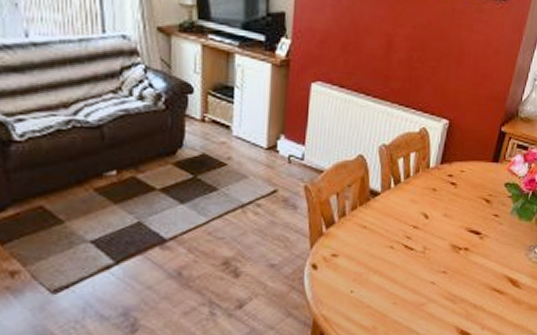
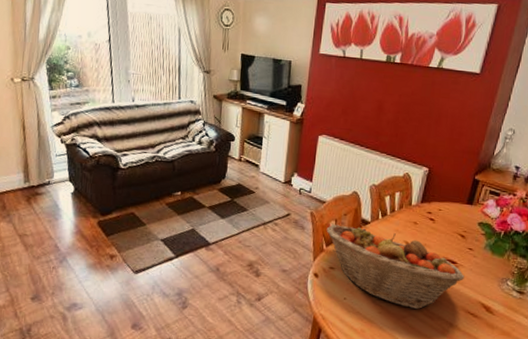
fruit basket: none [325,199,490,294] -> present [326,224,464,310]

